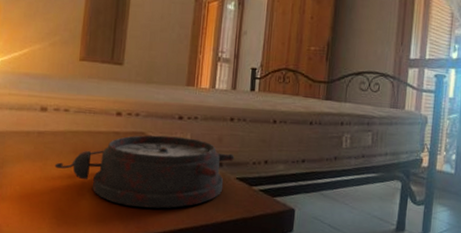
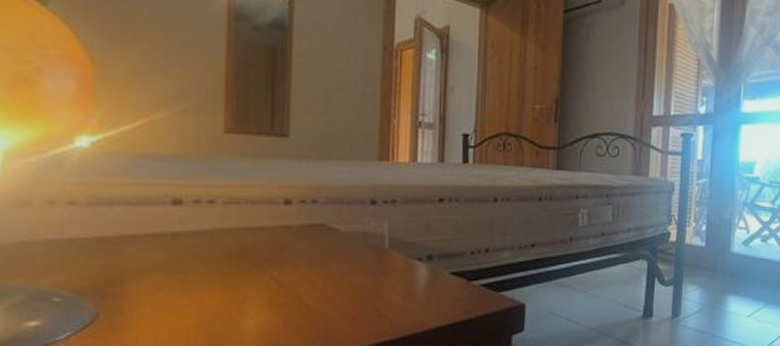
alarm clock: present [54,135,235,209] -> none [200,226,447,320]

